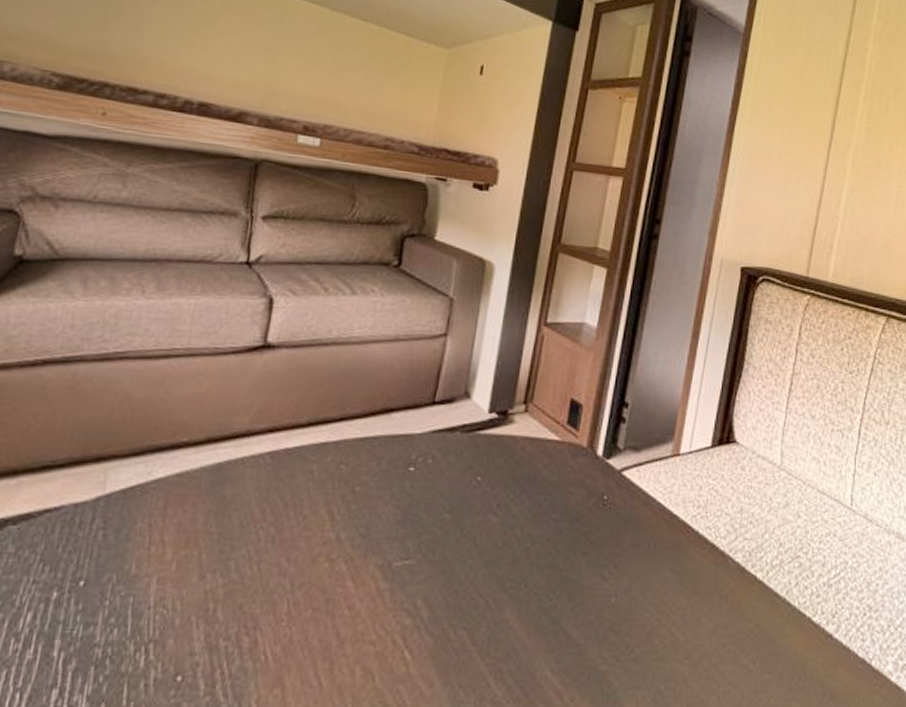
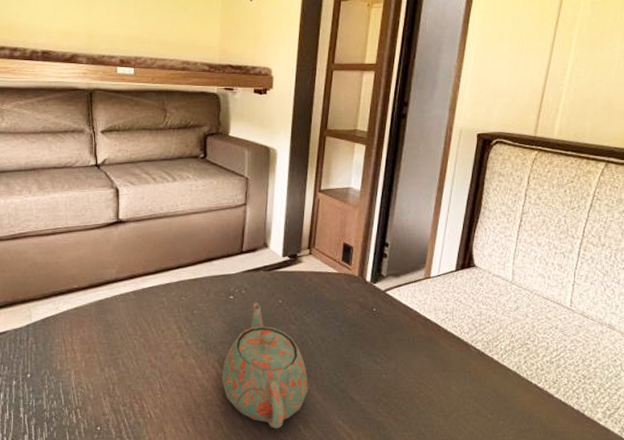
teapot: none [381,478,508,682] -> present [221,302,308,428]

